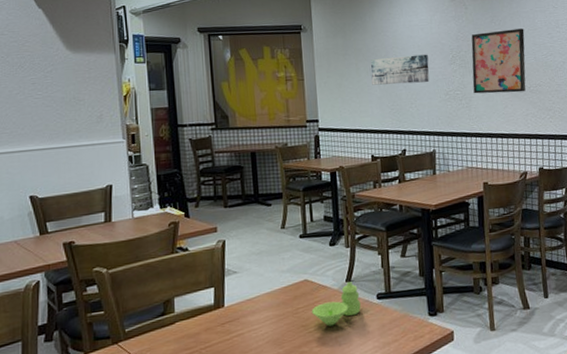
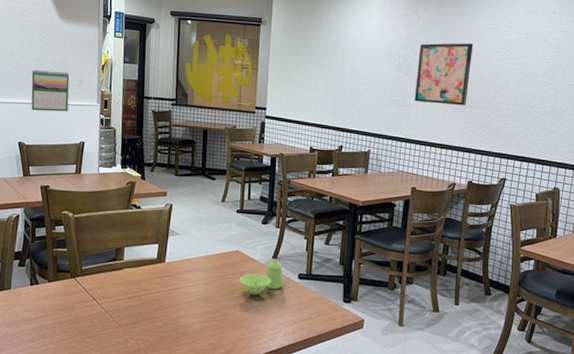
calendar: none [38,108,88,158] -> present [31,69,70,112]
wall art: present [370,54,430,85] -> none [319,57,375,85]

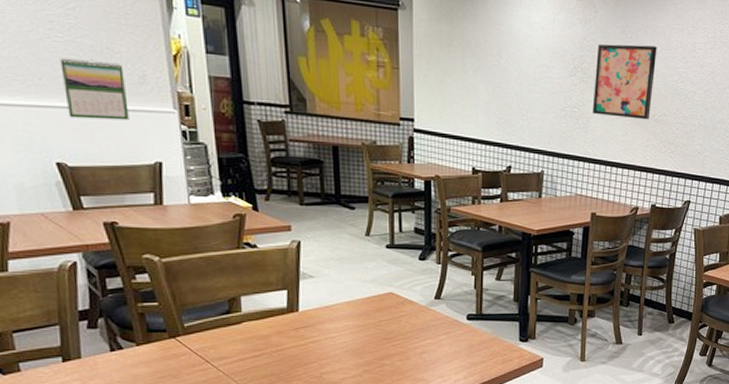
condiment set: present [238,259,283,295] -> none [395,299,449,342]

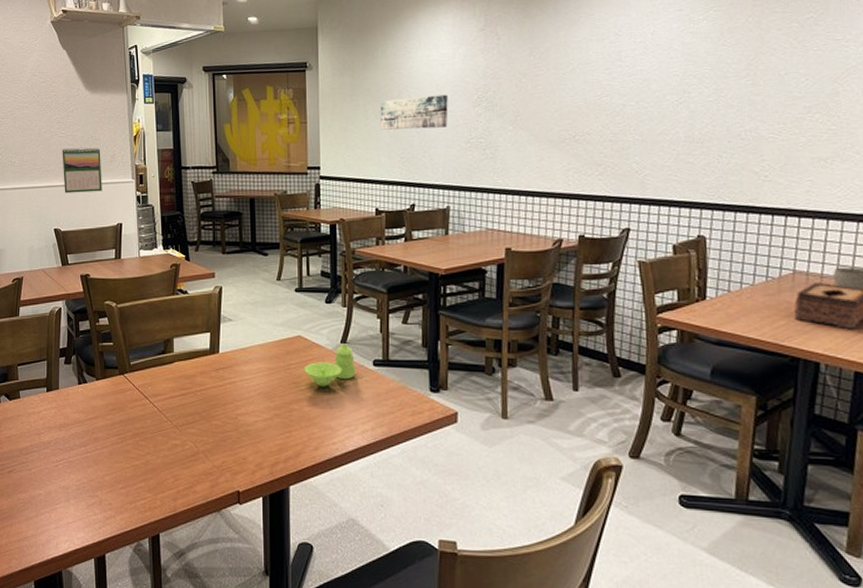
condiment set: none [395,299,449,342] -> present [303,344,355,387]
wall art: none [479,56,546,93] -> present [380,94,448,130]
wall art: present [593,44,657,120] -> none [500,62,573,143]

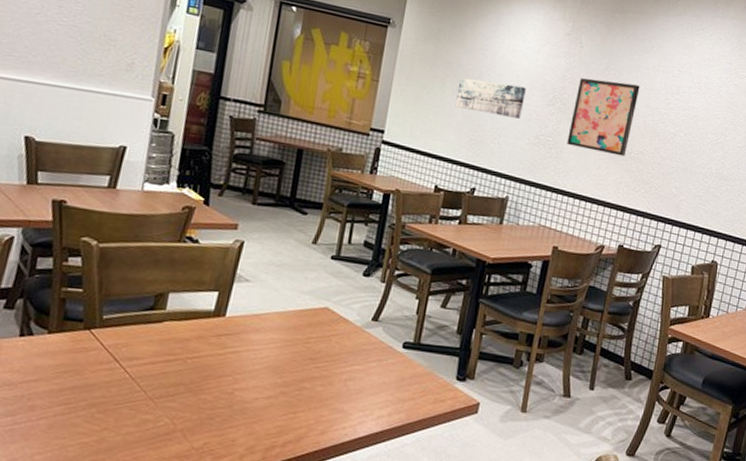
calendar: present [62,147,102,194] -> none [50,39,115,103]
condiment set: present [303,344,355,387] -> none [324,321,384,366]
wall art: none [500,62,573,143] -> present [567,78,640,157]

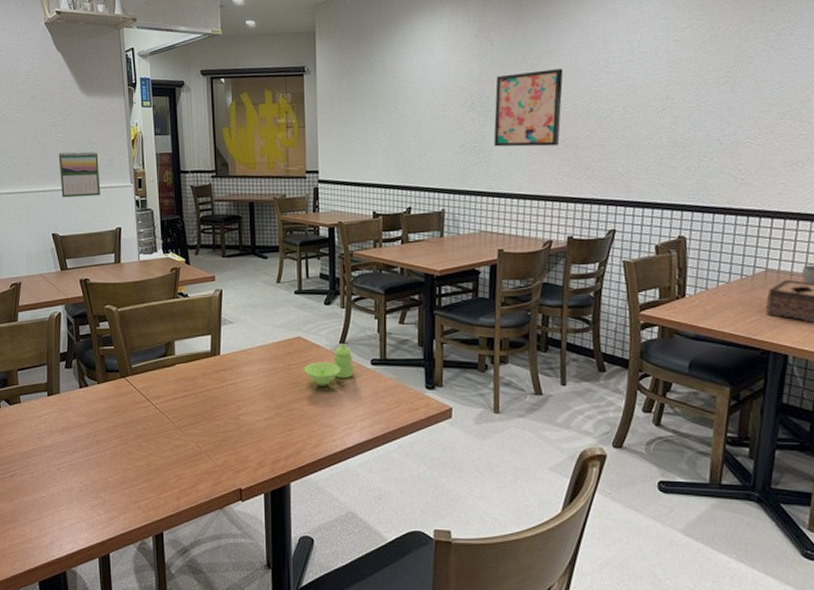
calendar: none [50,39,115,103] -> present [58,151,101,198]
condiment set: none [324,321,384,366] -> present [303,344,354,386]
wall art: present [455,78,526,119] -> none [377,99,444,135]

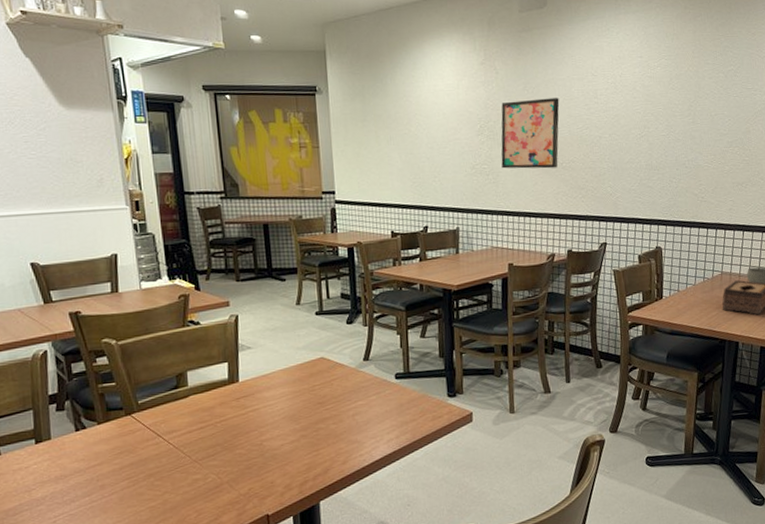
calendar: present [58,151,101,198] -> none [33,170,90,223]
condiment set: present [303,344,354,386] -> none [327,361,379,404]

